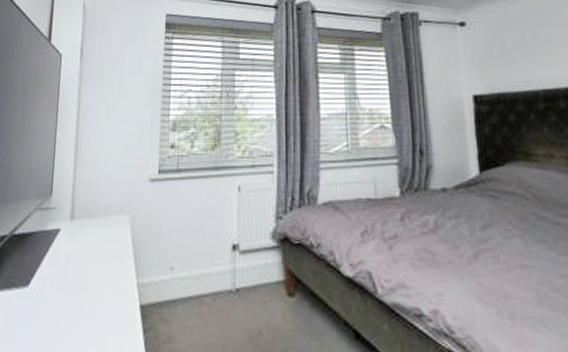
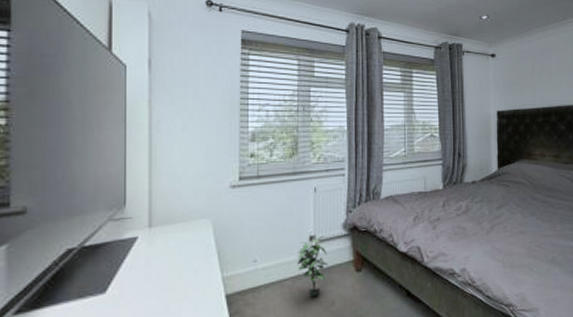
potted plant: none [217,245,254,321] -> present [296,235,329,297]

